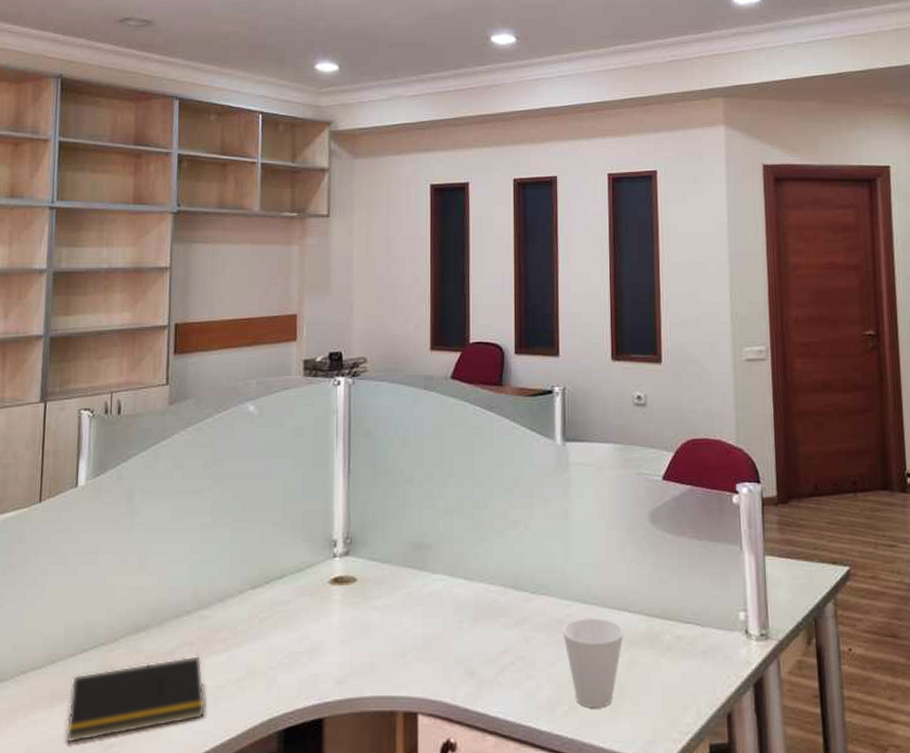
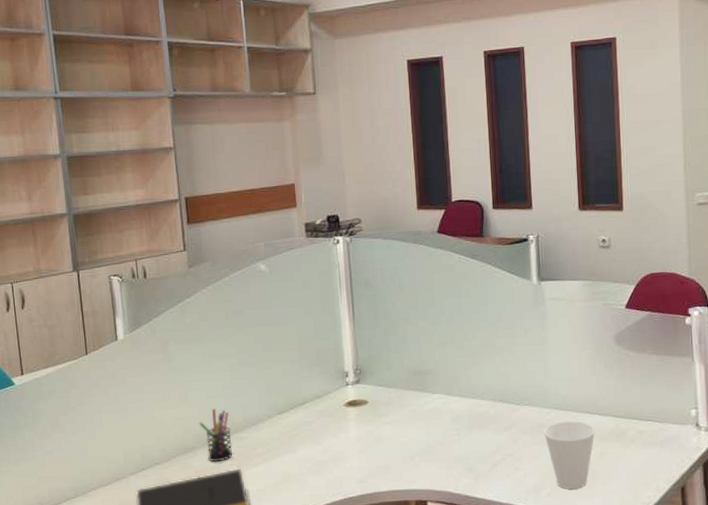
pen holder: none [157,577,194,646] -> present [199,408,233,462]

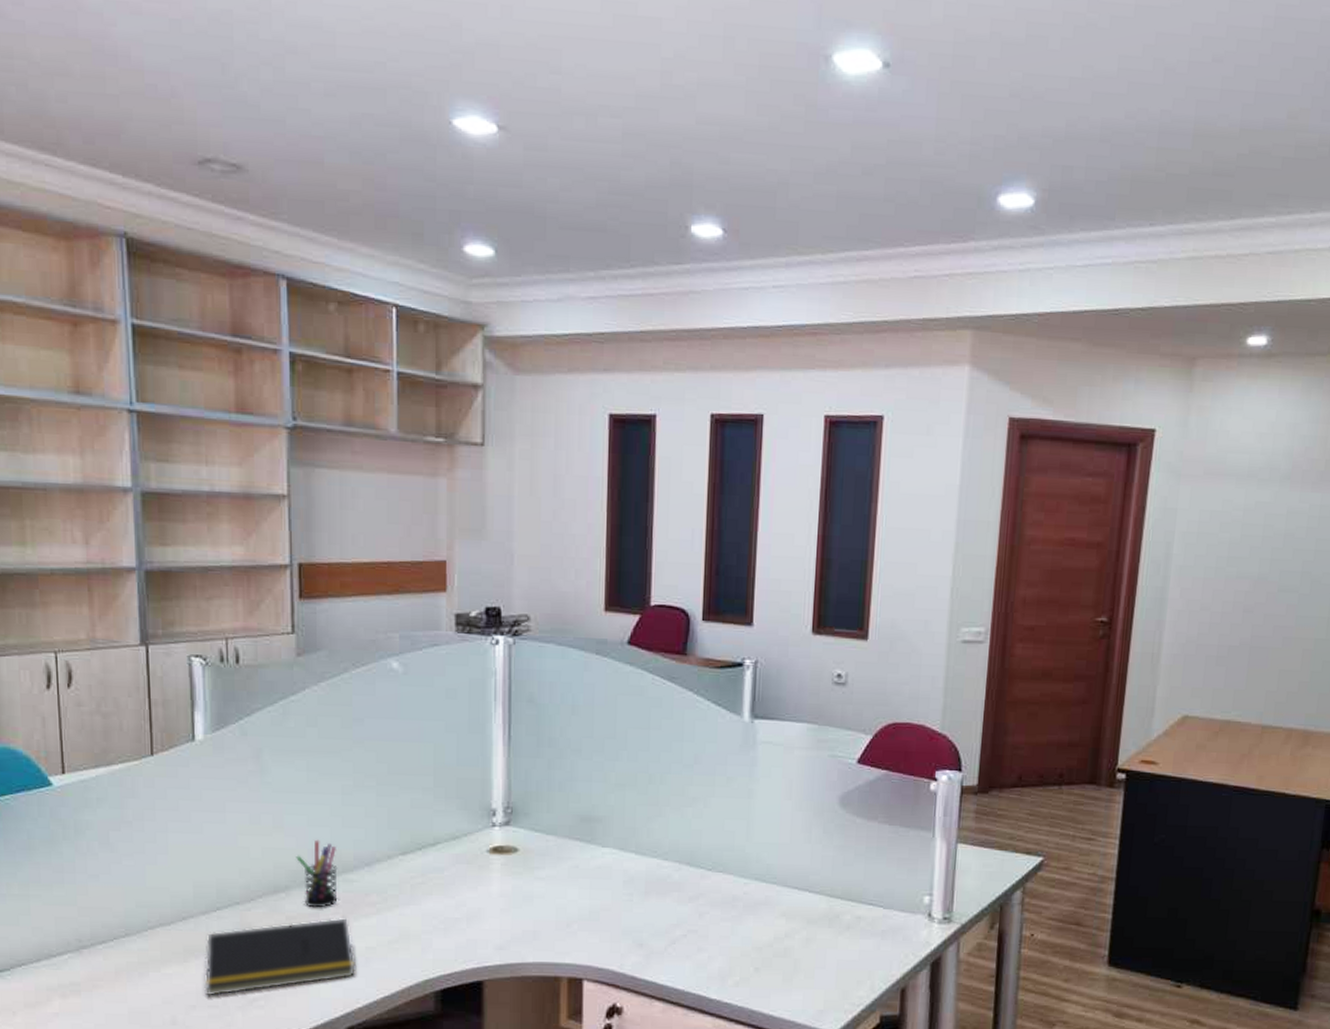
cup: present [544,421,596,490] -> none [738,896,804,981]

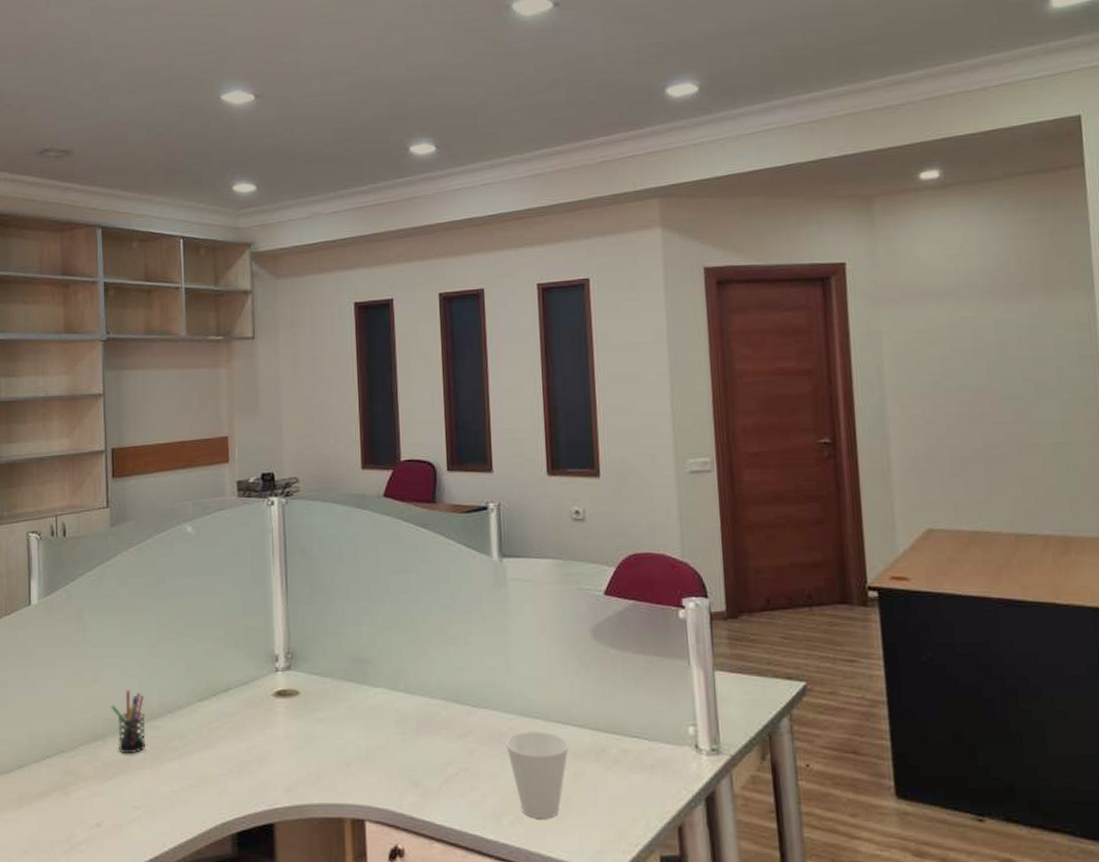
notepad: present [204,918,355,996] -> none [35,763,162,841]
cup: none [738,896,804,981] -> present [506,732,569,819]

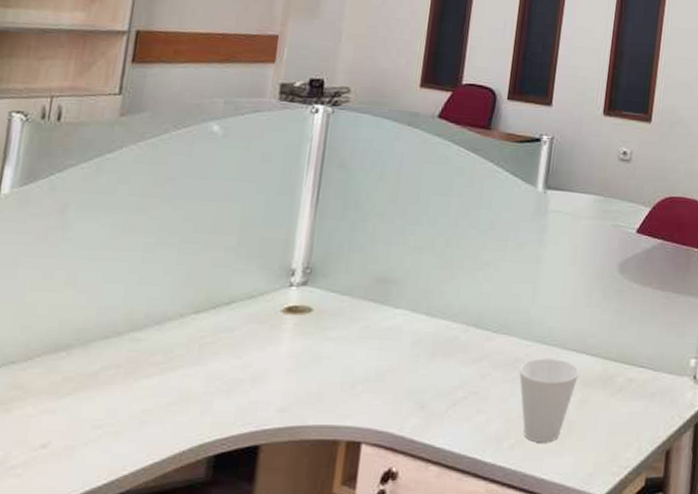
pen holder: present [111,689,146,754] -> none [84,297,128,368]

